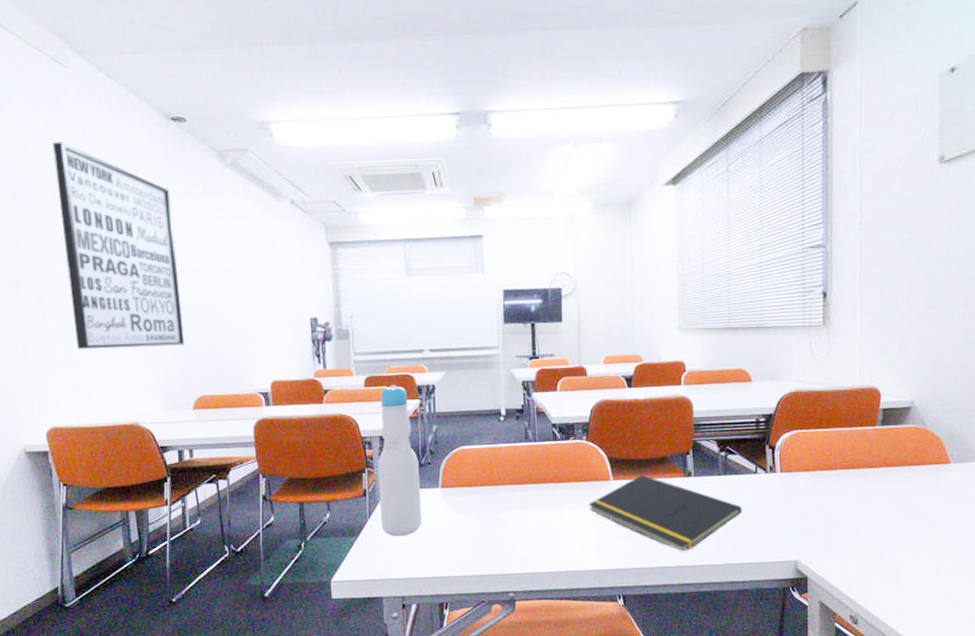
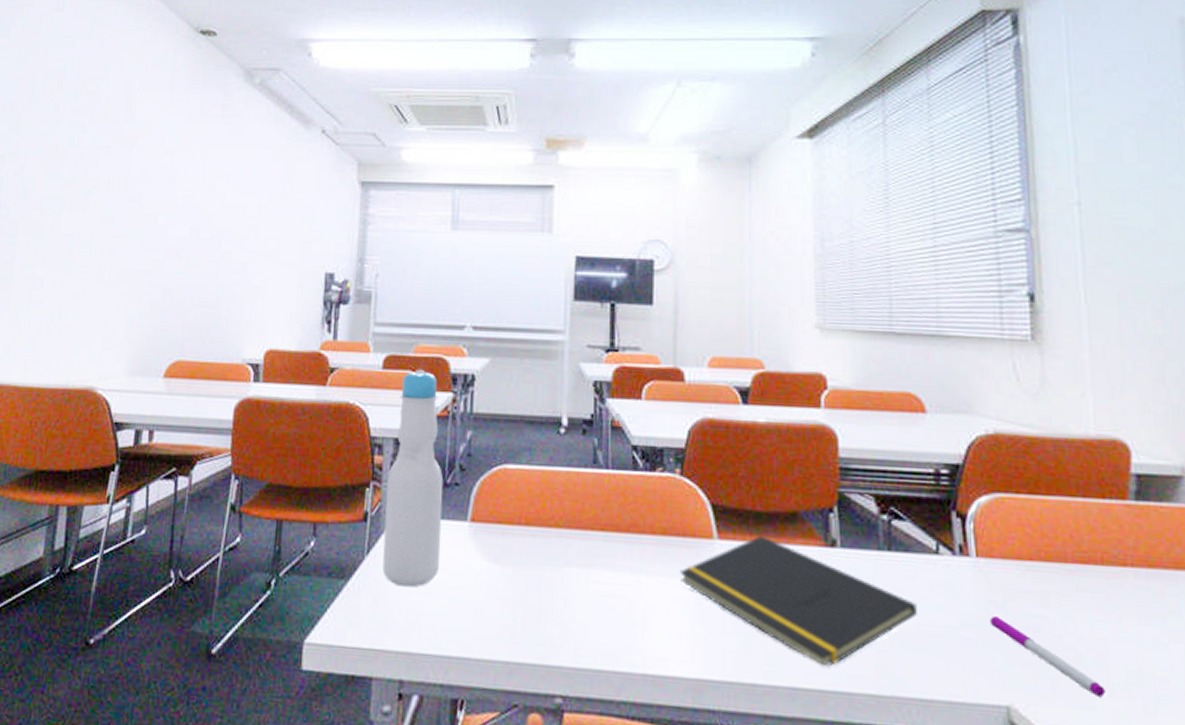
wall art: present [52,141,185,350] -> none [43,50,184,294]
pen: none [787,507,854,548] -> present [989,615,1105,697]

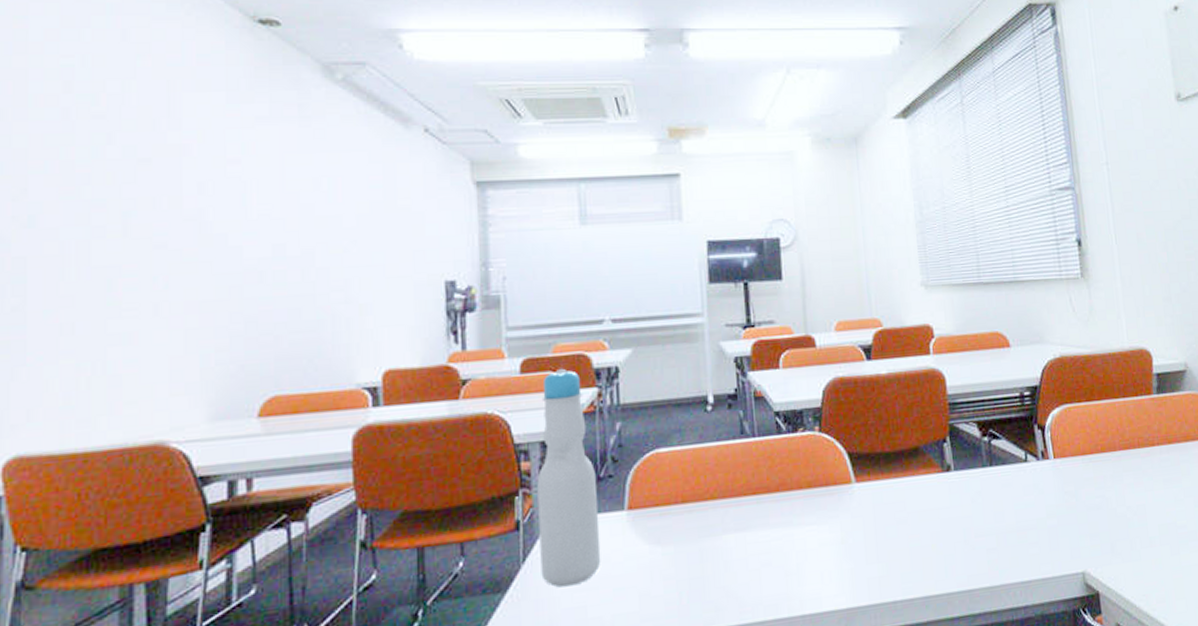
notepad: present [679,535,917,666] -> none [825,472,1015,572]
pen: present [989,615,1105,697] -> none [1066,502,1147,549]

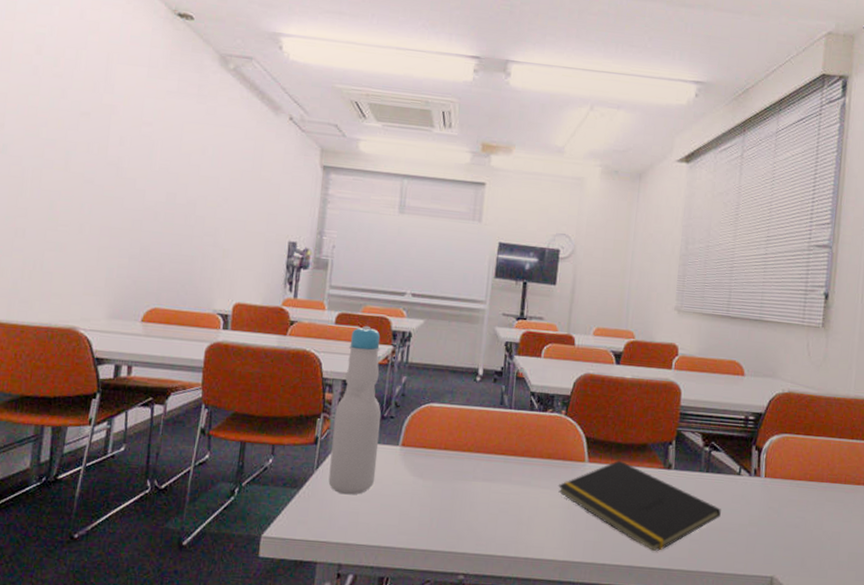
notepad: none [825,472,1015,572] -> present [558,460,721,551]

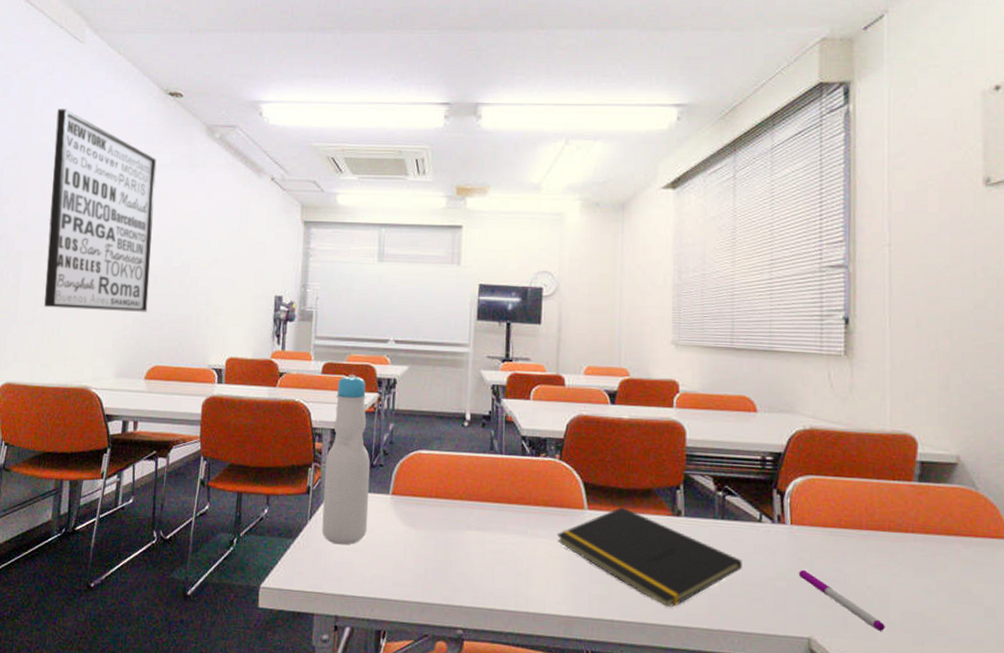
wall art: none [25,17,162,251] -> present [44,108,157,312]
pen: none [767,517,834,570] -> present [798,569,885,631]

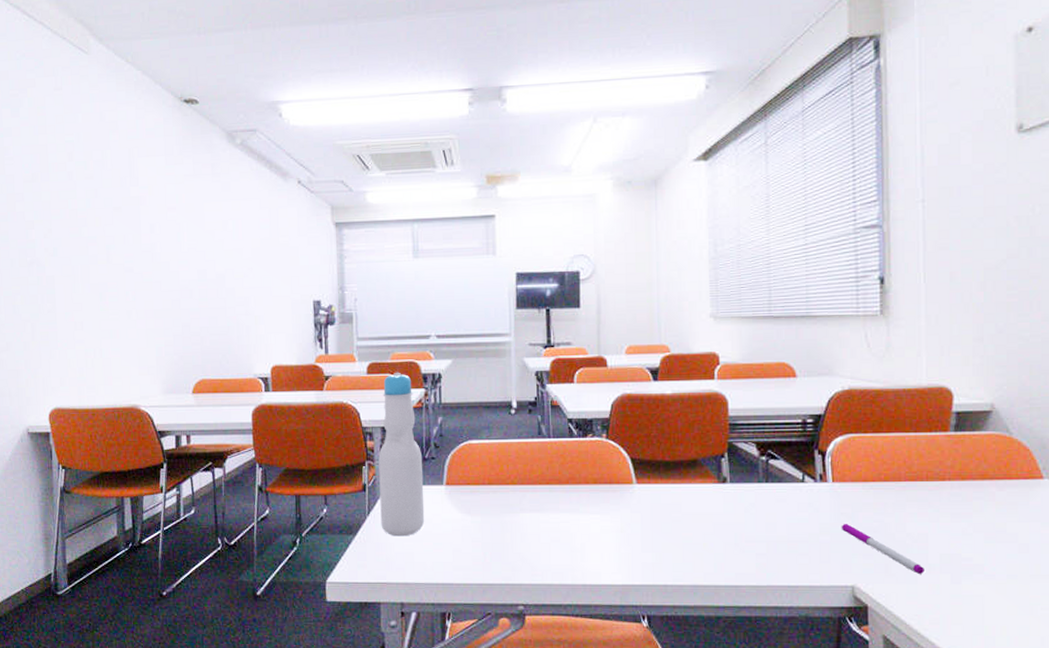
wall art: present [44,108,157,312] -> none [71,124,187,330]
notepad: present [556,506,742,607] -> none [607,478,787,568]

